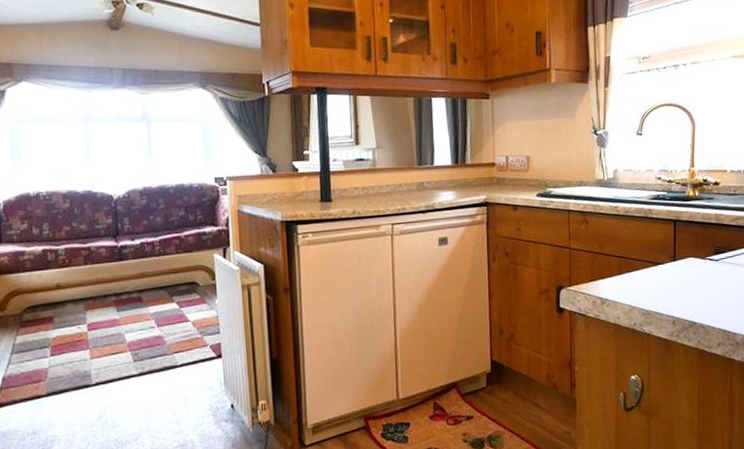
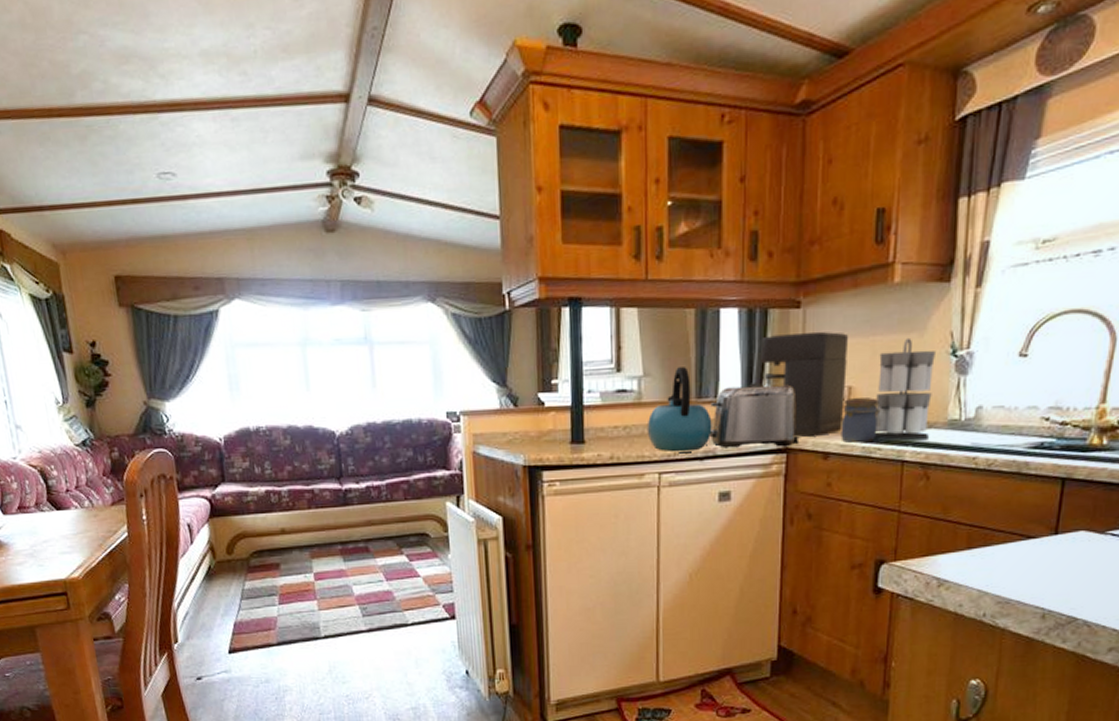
kettle: none [380,141,431,208] -> present [647,367,712,453]
toaster: none [428,155,497,204] -> present [709,385,801,448]
coffee maker: none [455,116,525,193] -> present [748,332,848,437]
jar: none [524,164,551,198] -> present [841,398,881,444]
spice rack: none [546,121,584,196] -> present [873,337,935,442]

